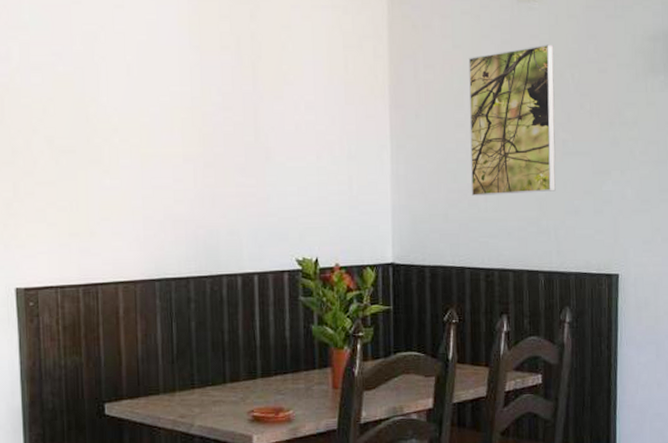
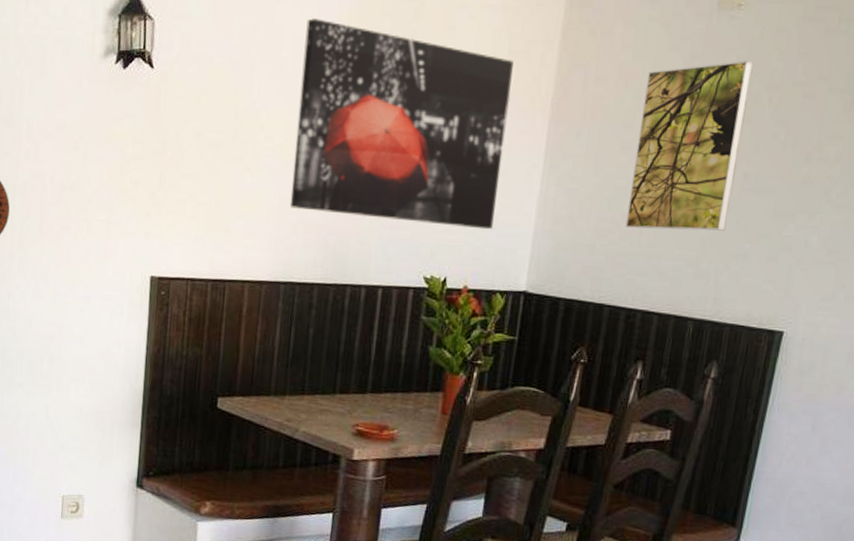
wall art: none [148,24,354,210] -> present [289,18,514,230]

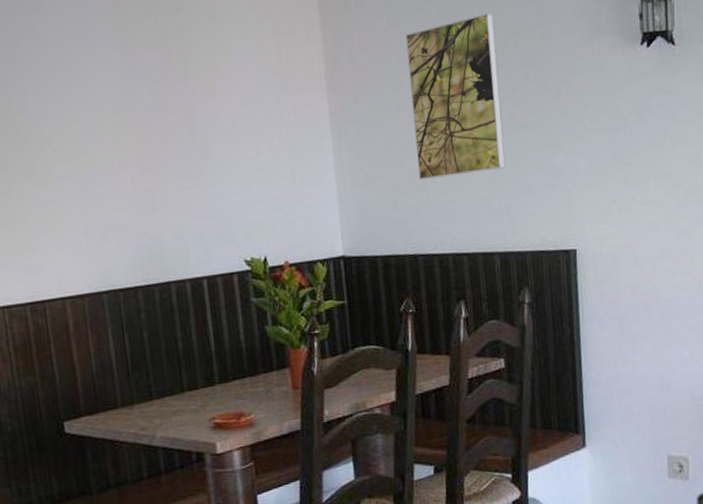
wall art: present [289,18,514,230] -> none [69,24,299,217]

